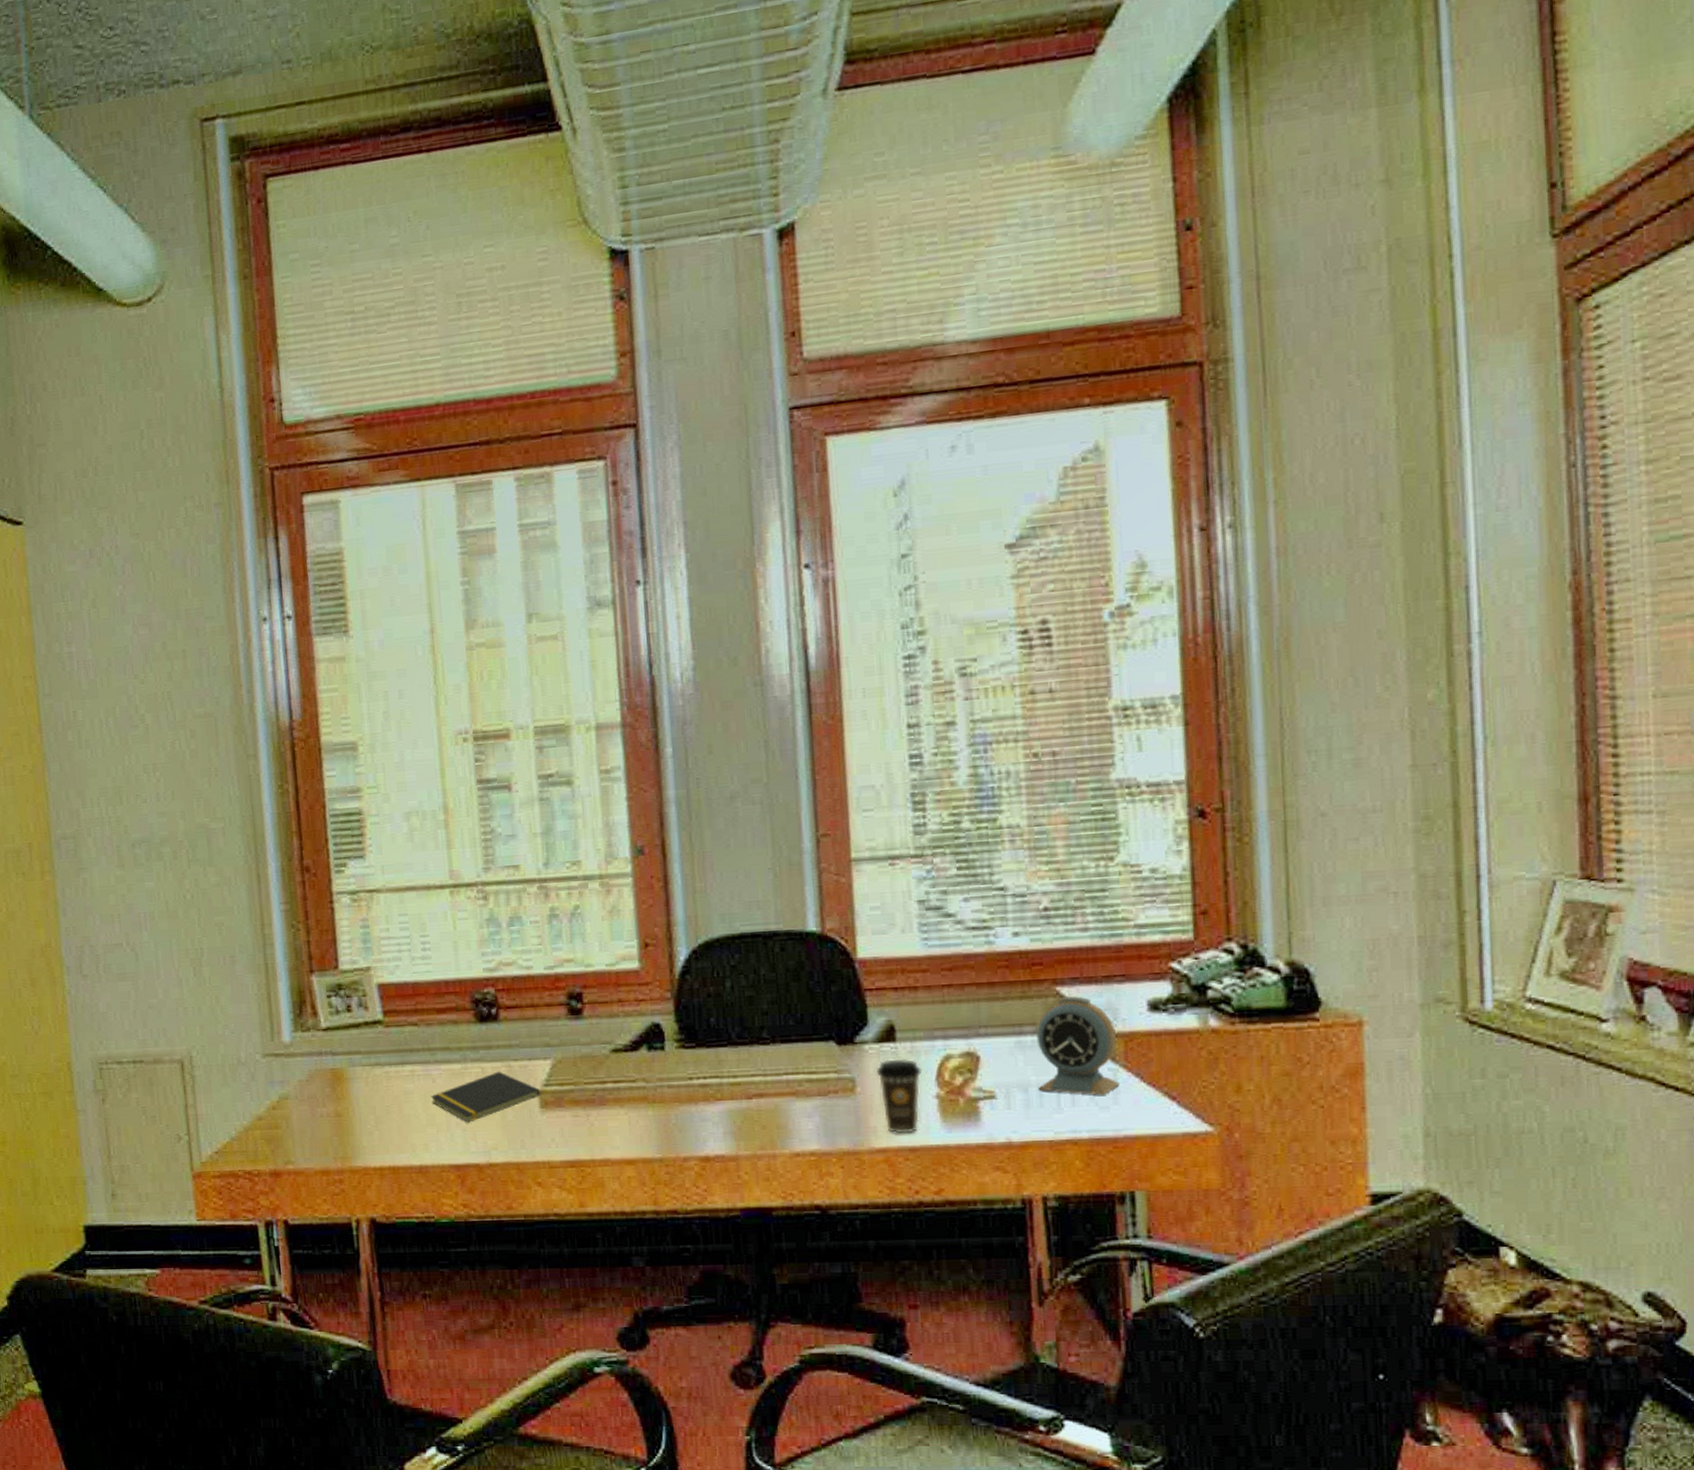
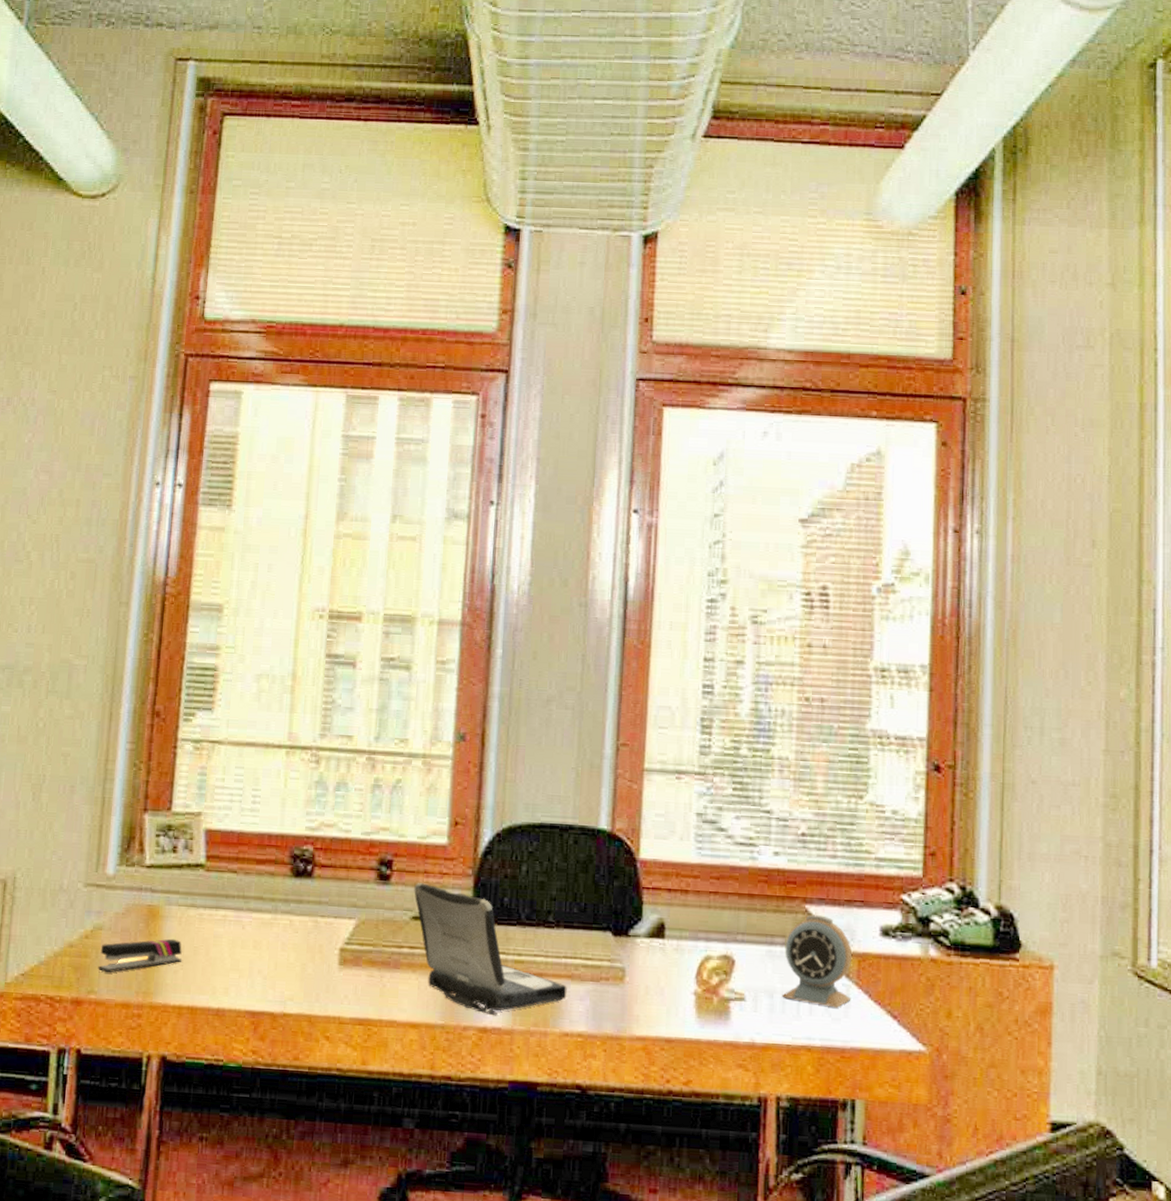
stapler: none [290,1100,375,1142] -> present [98,938,182,973]
notepad: present [430,1071,541,1123] -> none [238,925,342,972]
laptop: none [609,1013,793,1144] -> present [414,883,567,1016]
coffee cup: present [876,1058,923,1133] -> none [644,954,685,1025]

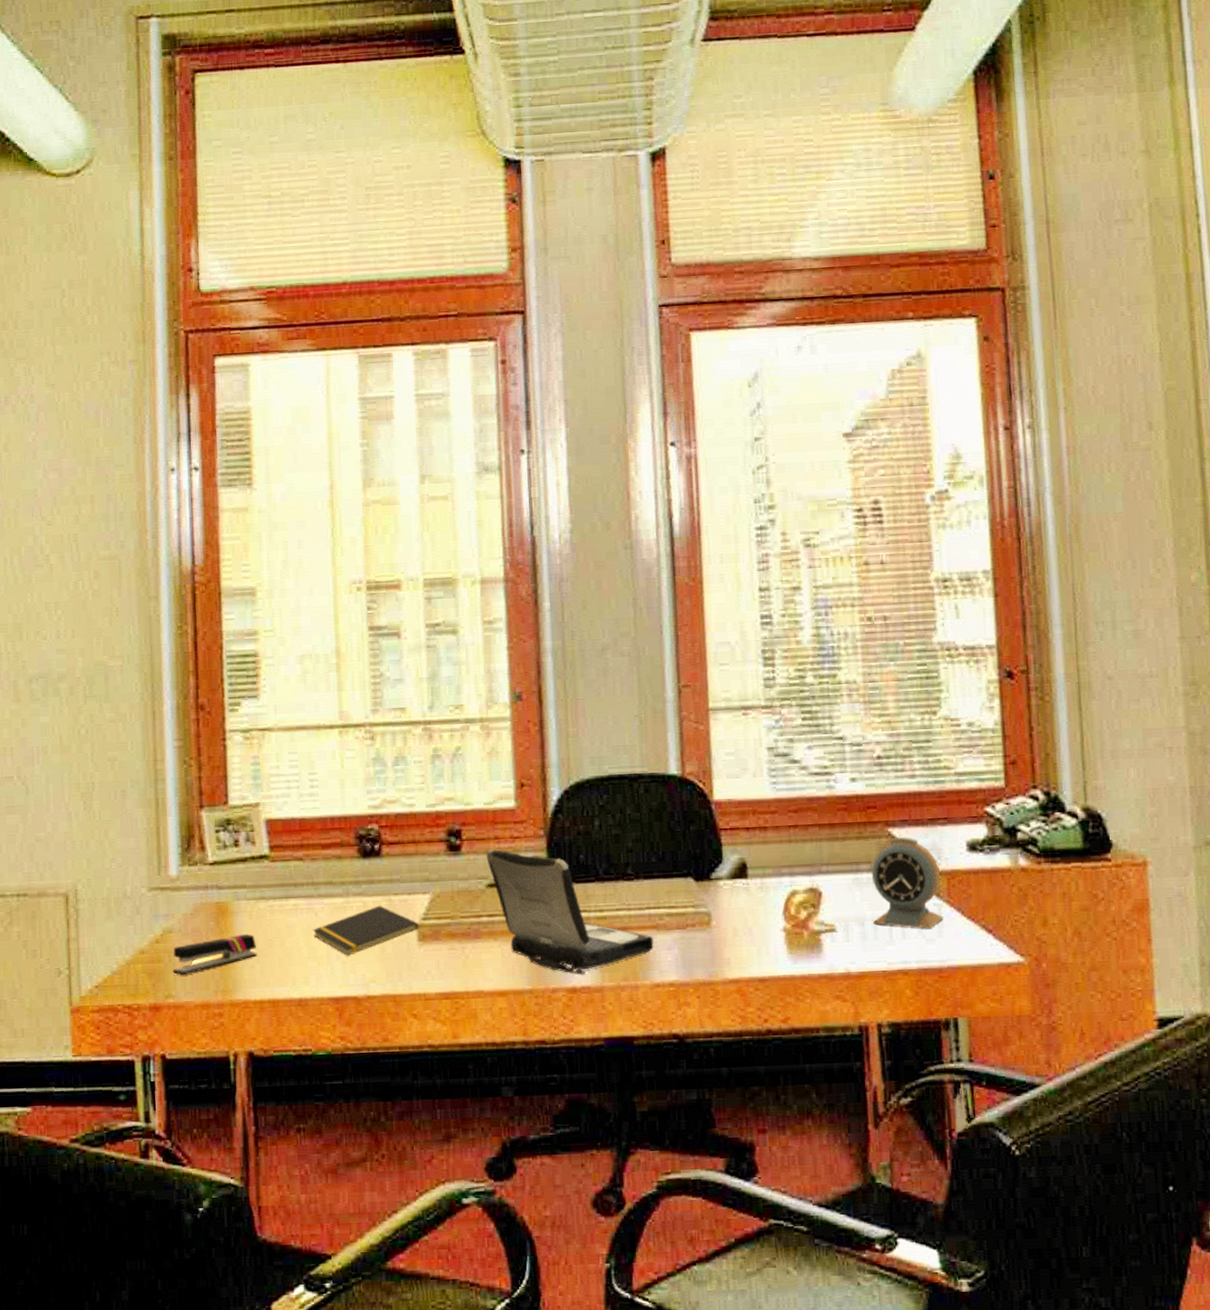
notepad: none [238,925,342,972] -> present [312,905,420,956]

